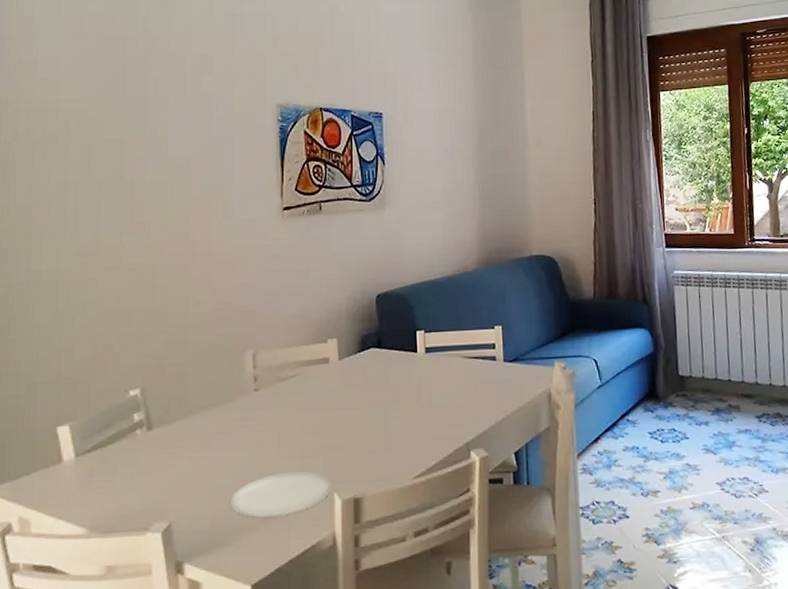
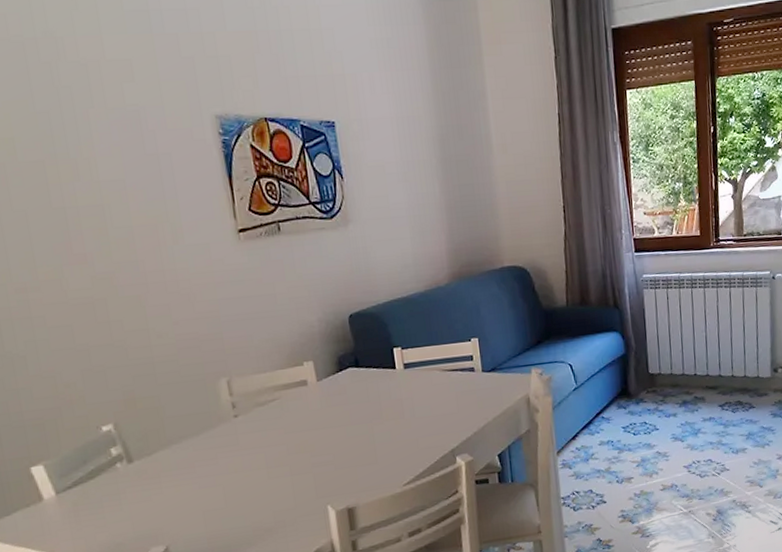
plate: present [230,471,331,519] -> none [224,488,324,535]

